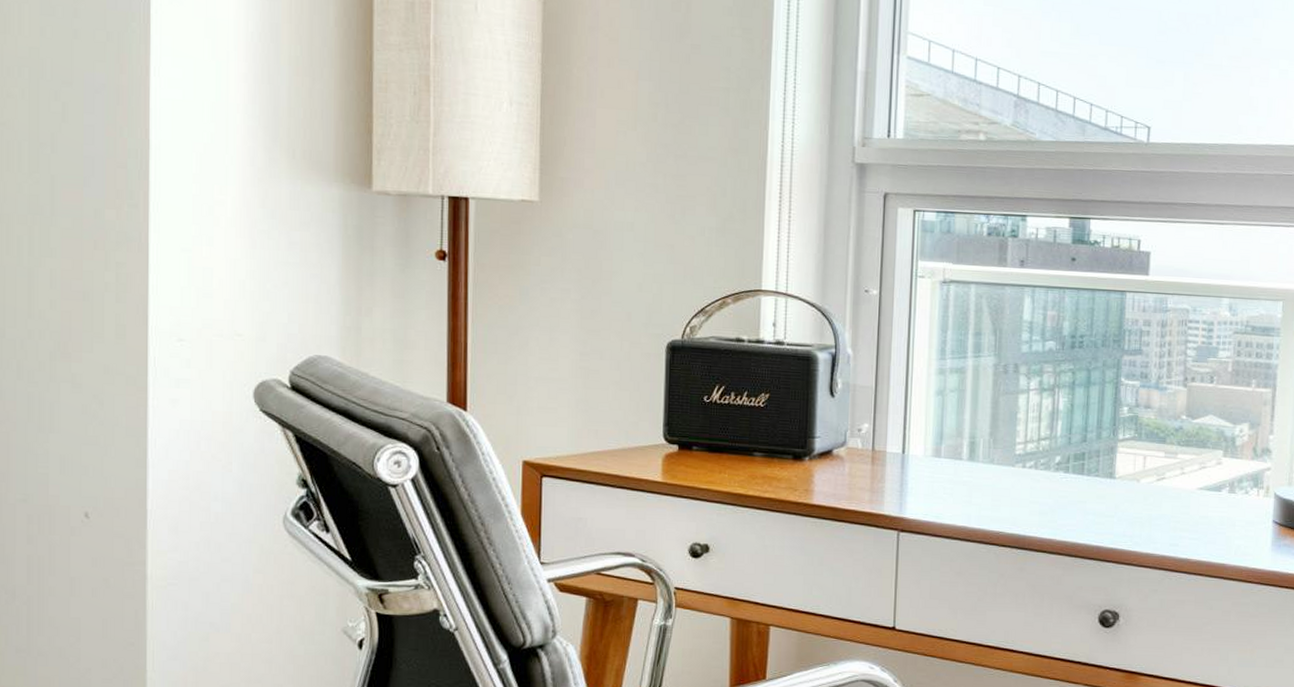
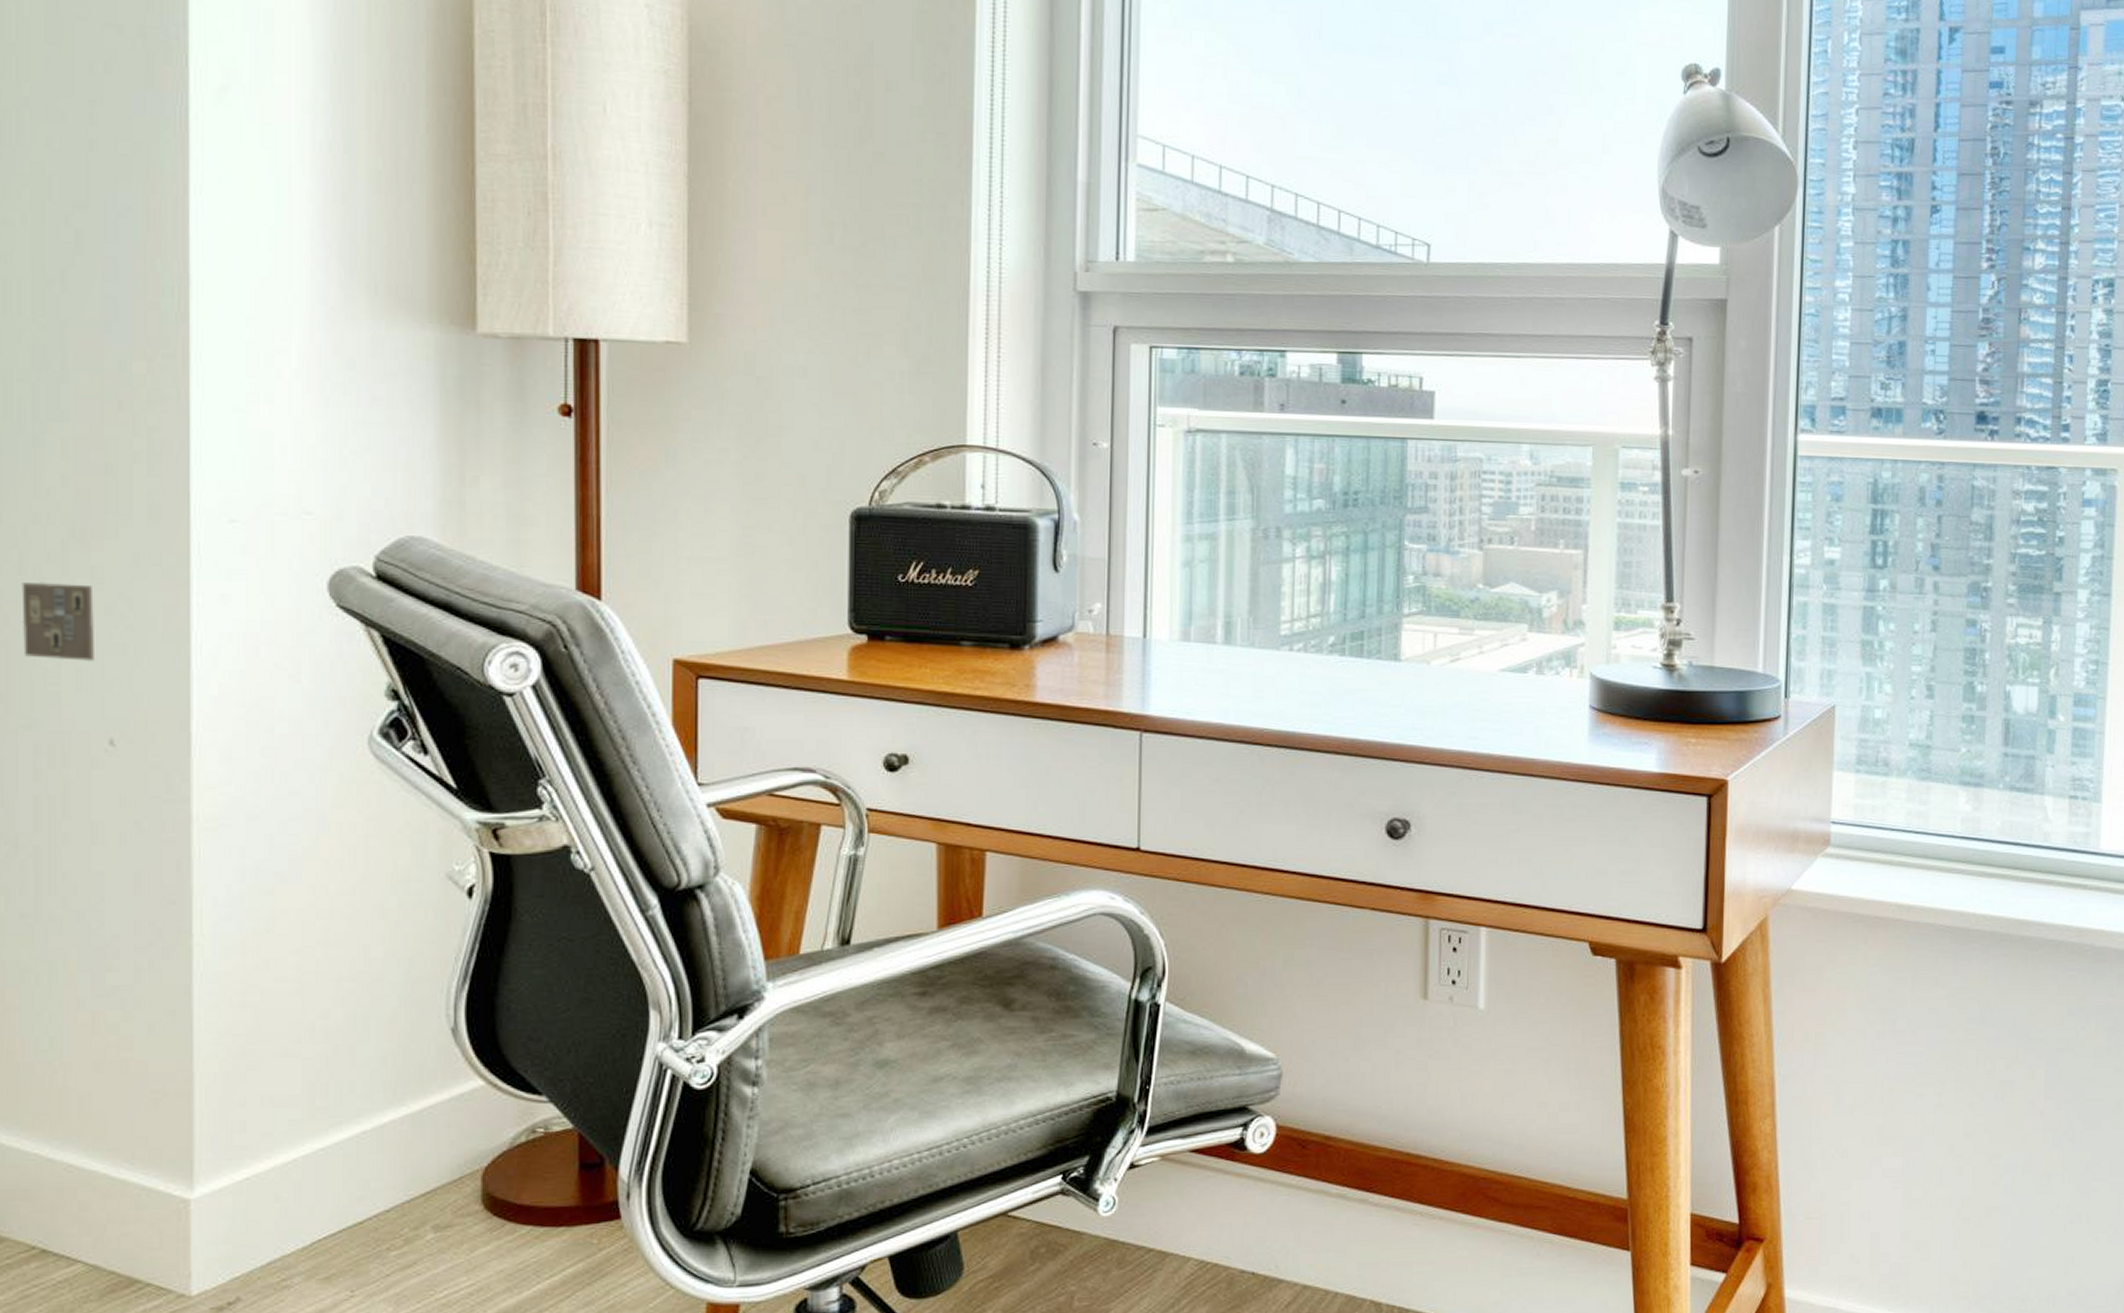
framed print: none [19,385,75,450] -> present [21,581,96,661]

